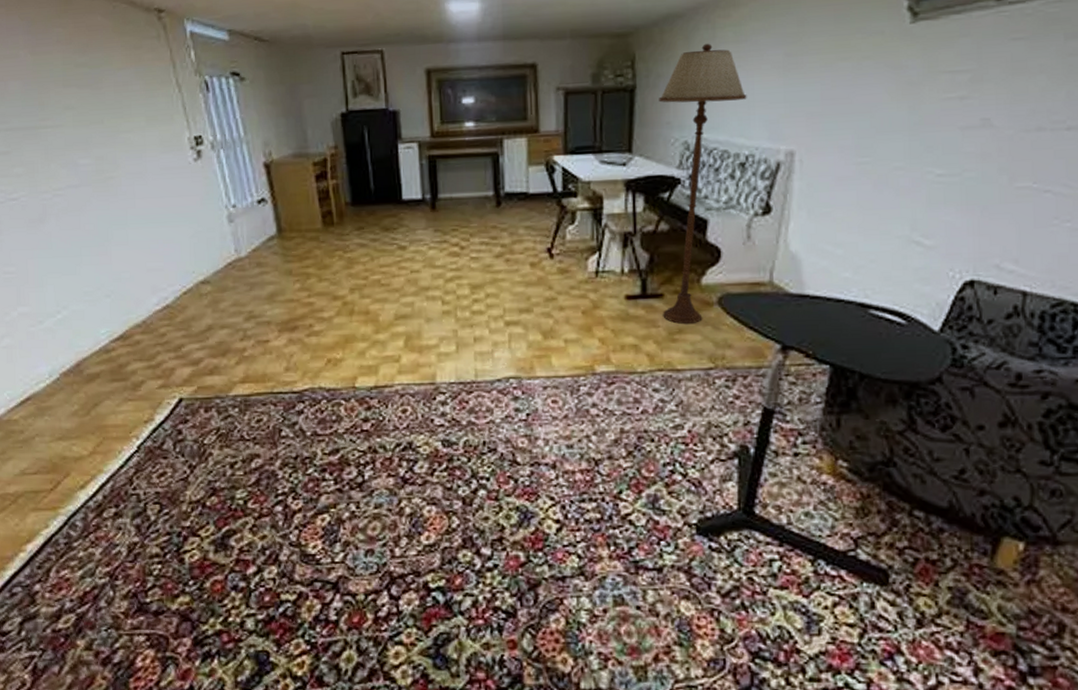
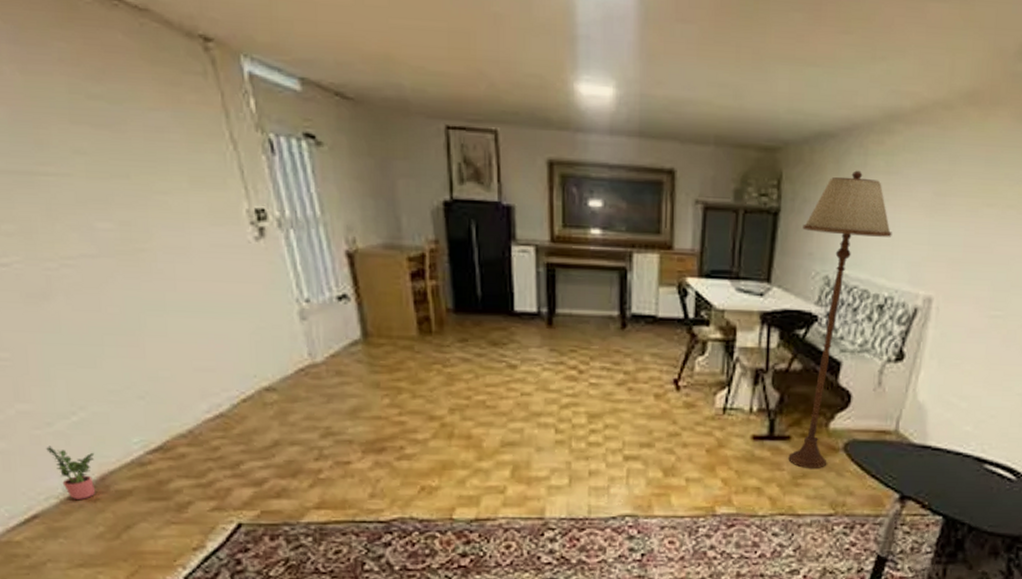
potted plant: none [38,340,73,383] -> present [46,446,95,499]

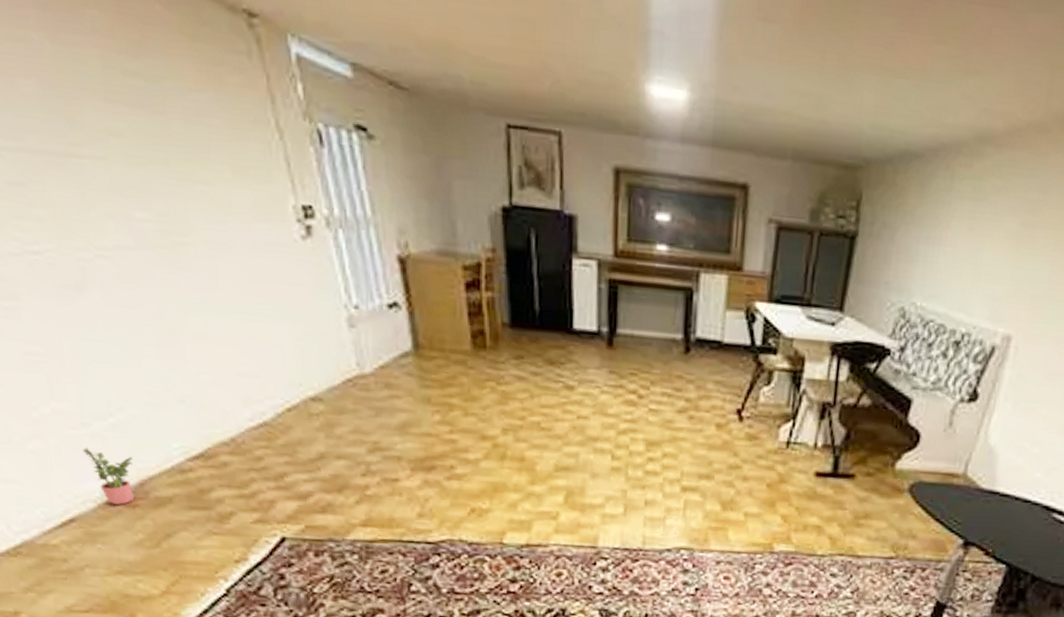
floor lamp: present [788,170,892,470] -> none [851,195,974,510]

